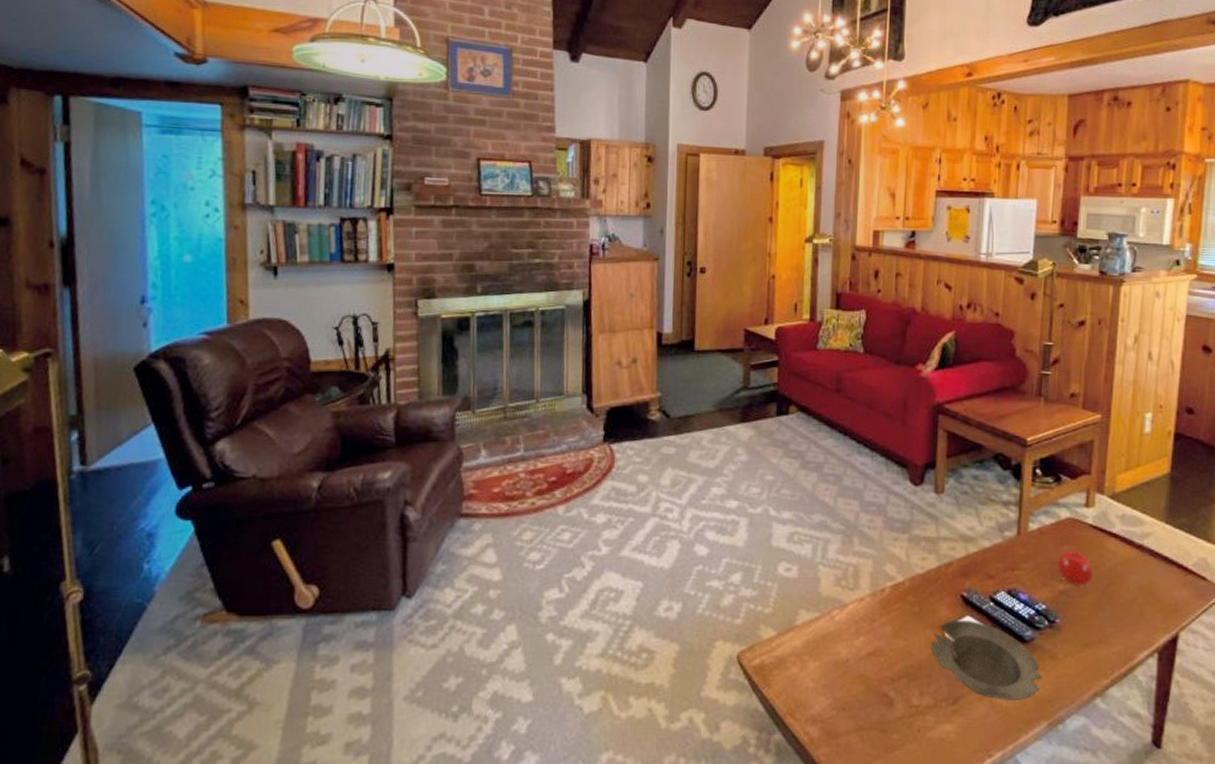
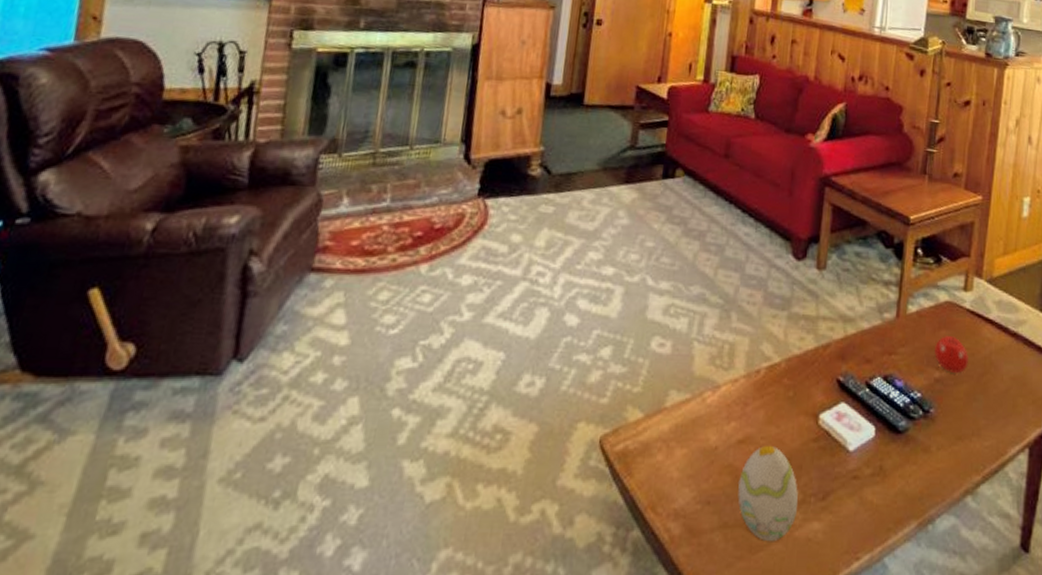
decorative egg: none [871,657,929,741] -> present [738,446,798,541]
bowl: present [931,621,1042,700] -> none [803,407,914,497]

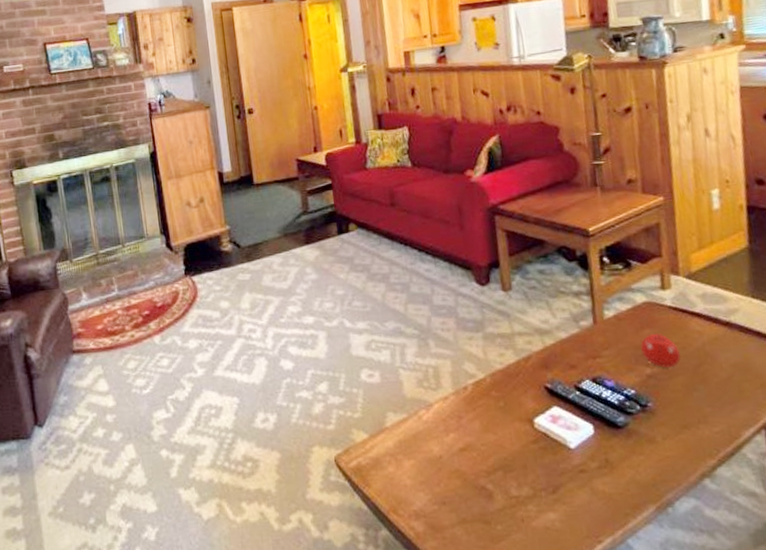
decorative egg: present [738,446,798,541] -> none [468,451,530,532]

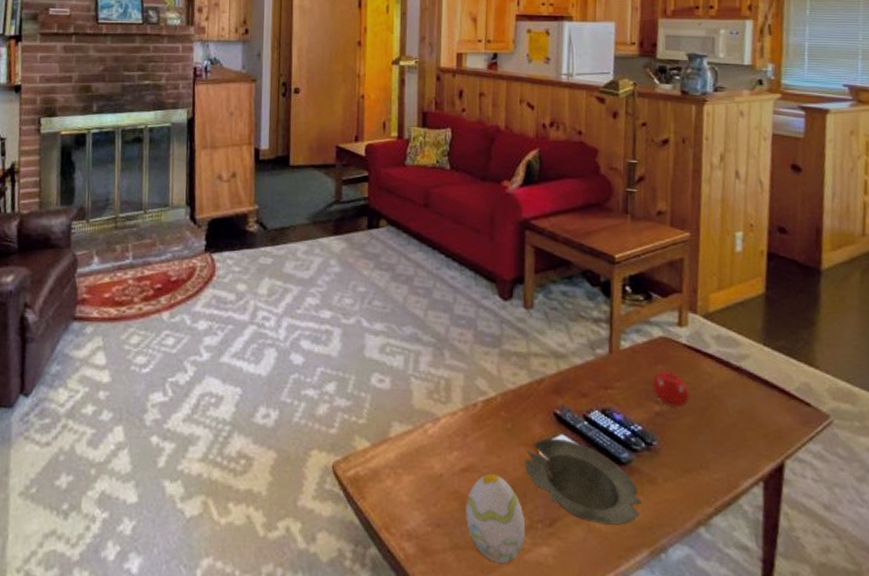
decorative egg: none [468,451,530,532] -> present [466,474,525,563]
bowl: none [521,411,643,487] -> present [525,439,641,525]

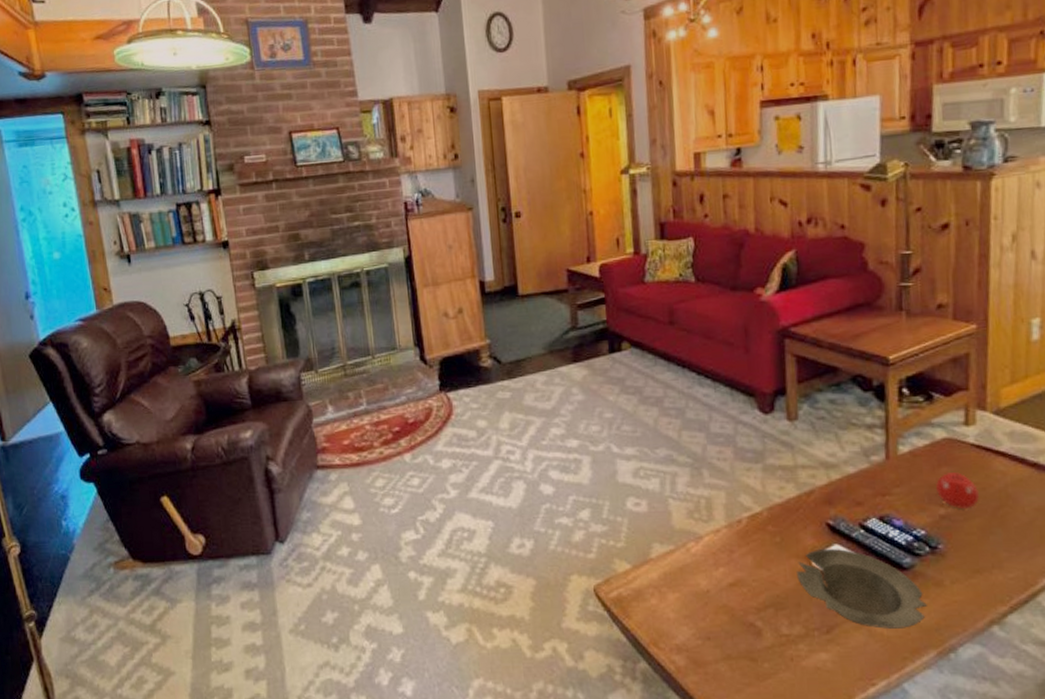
decorative egg: present [466,474,525,563] -> none [736,587,801,670]

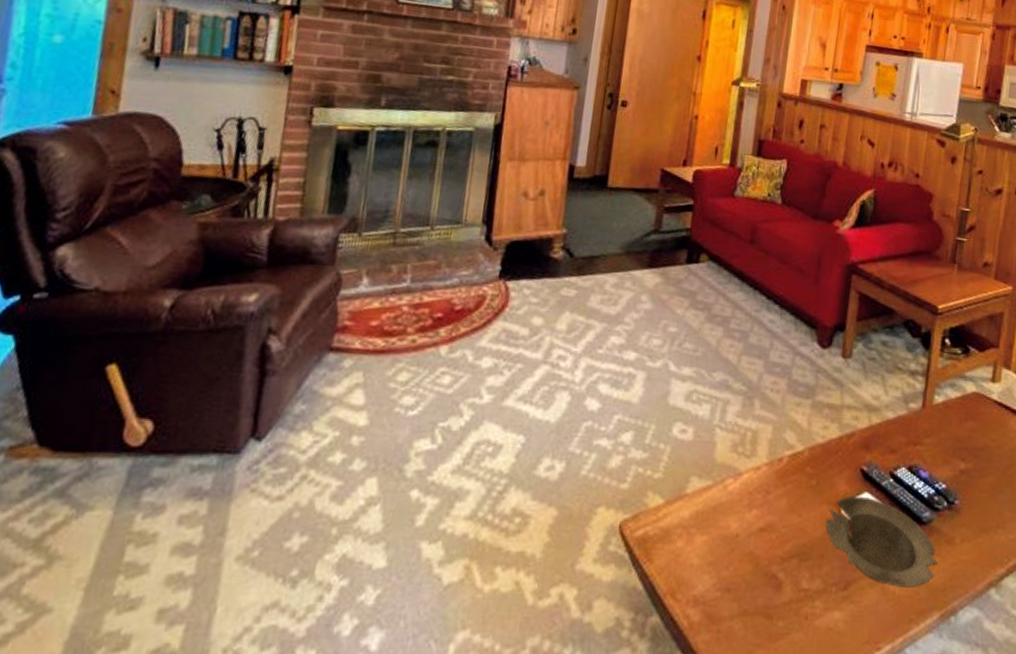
fruit: present [936,472,979,510] -> none [960,427,995,466]

